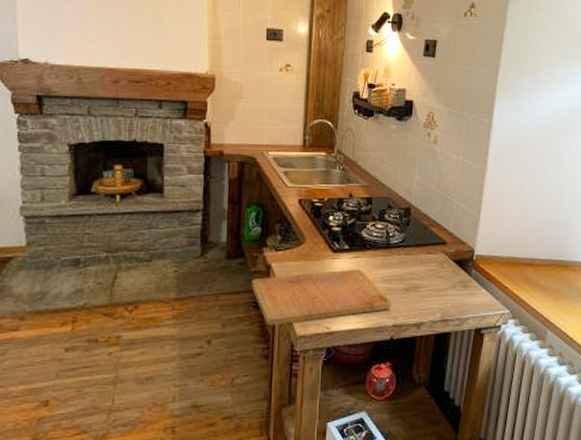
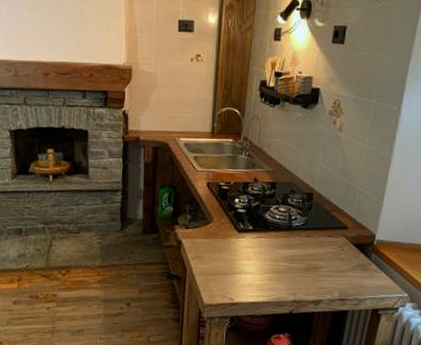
cutting board: present [251,269,391,326] -> none [164,247,292,295]

